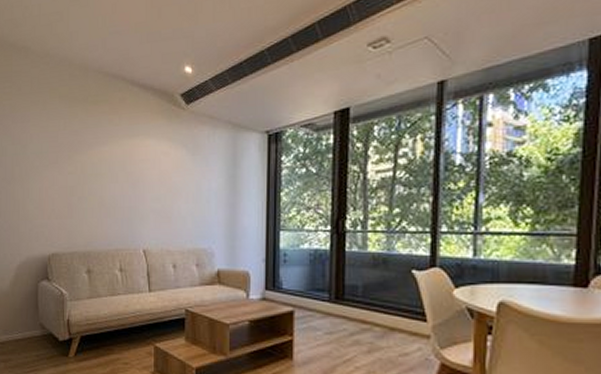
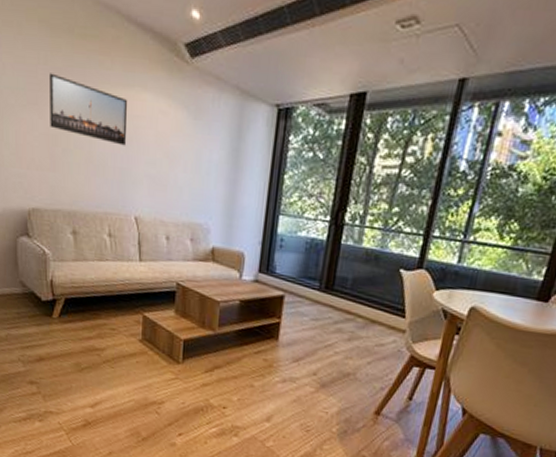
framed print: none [67,136,133,187] -> present [48,73,127,146]

